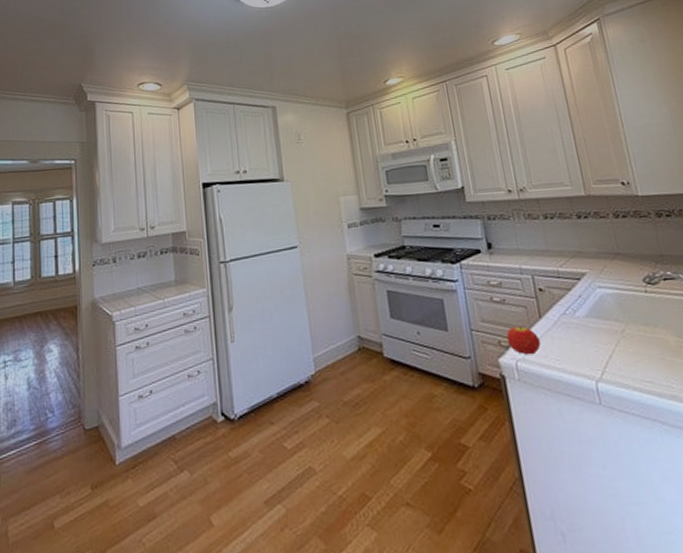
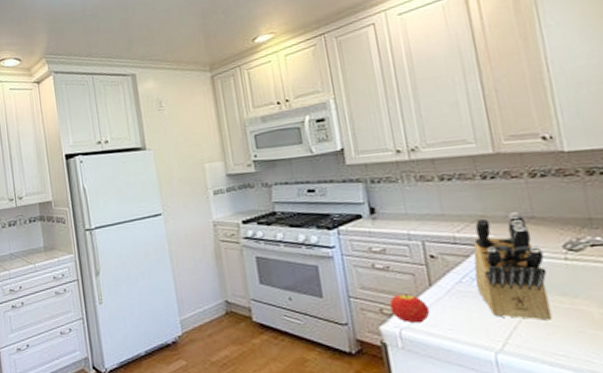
knife block: none [573,249,640,349] -> present [473,212,553,321]

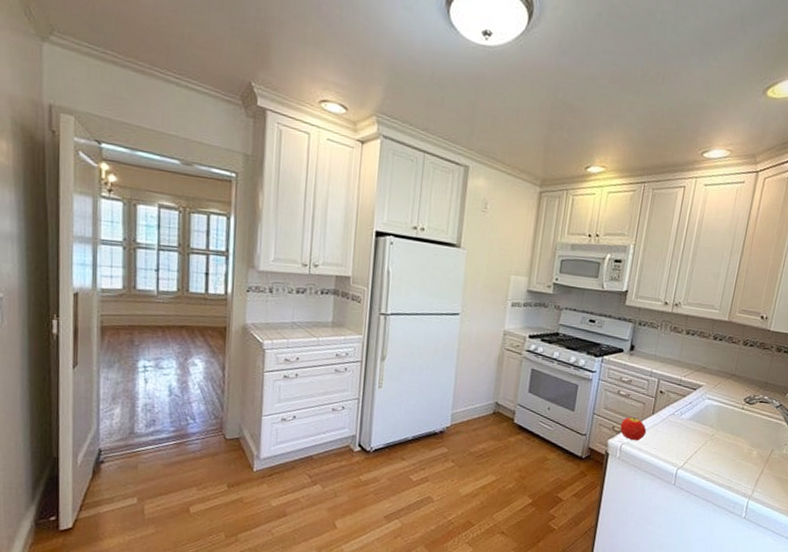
knife block: present [473,212,553,321] -> none [682,369,731,450]

